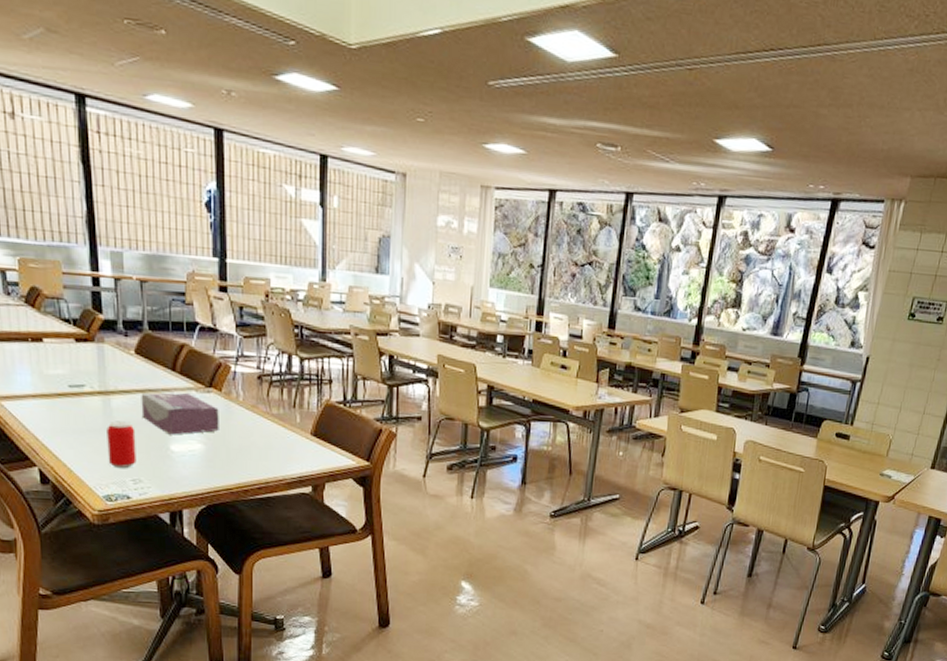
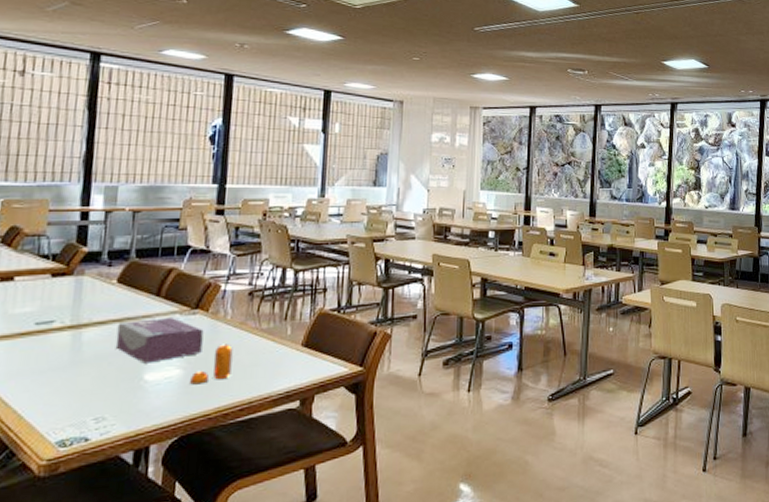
beverage can: present [107,421,137,469] -> none [68,355,106,408]
pepper shaker: none [212,424,247,460] -> present [190,344,233,385]

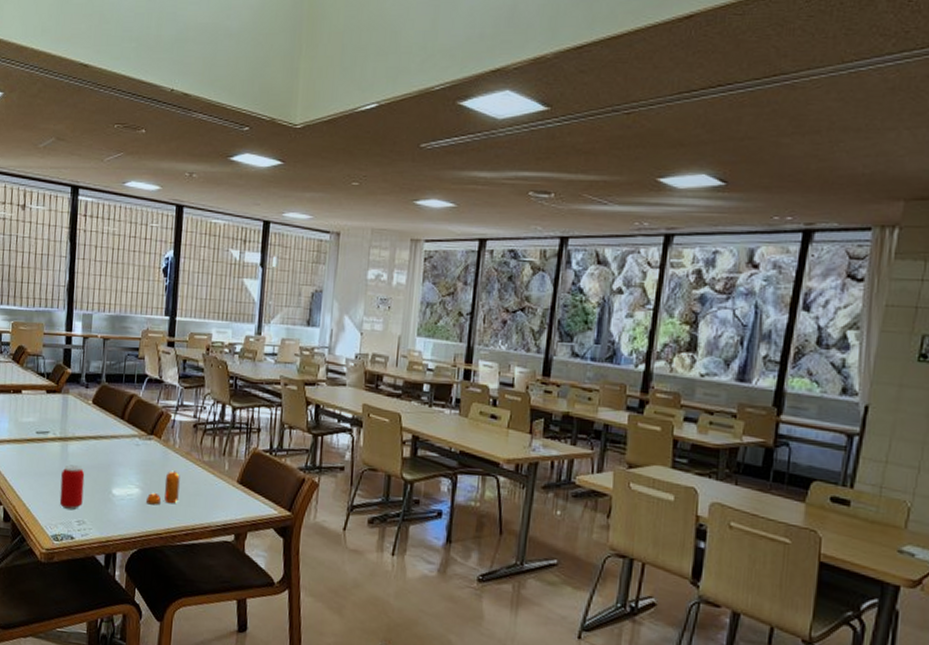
beverage can: none [68,355,106,408] -> present [59,465,85,510]
tissue box: present [115,316,204,364] -> none [91,439,157,480]

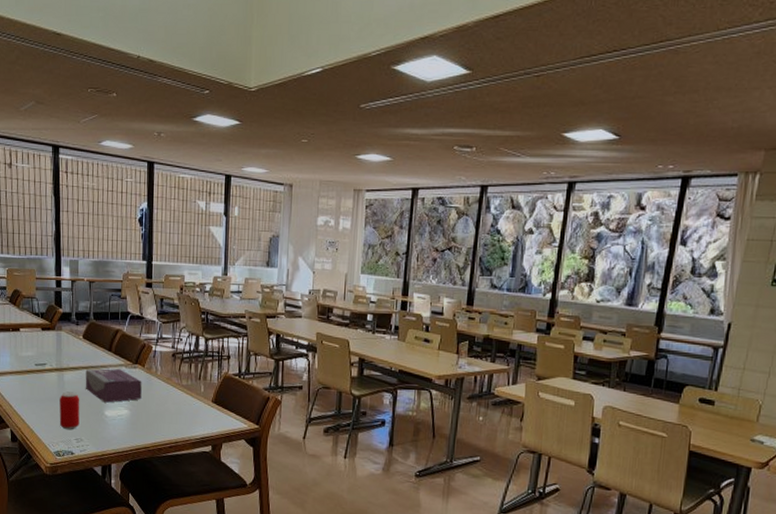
tissue box: none [91,439,157,480] -> present [85,368,142,403]
pepper shaker: present [146,470,180,505] -> none [135,394,163,424]

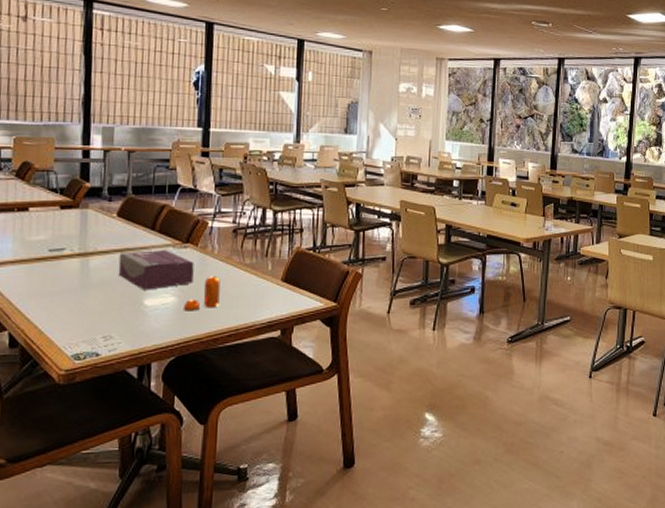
beverage can: present [59,392,80,430] -> none [80,280,111,327]
pepper shaker: none [135,394,163,424] -> present [184,276,220,311]

